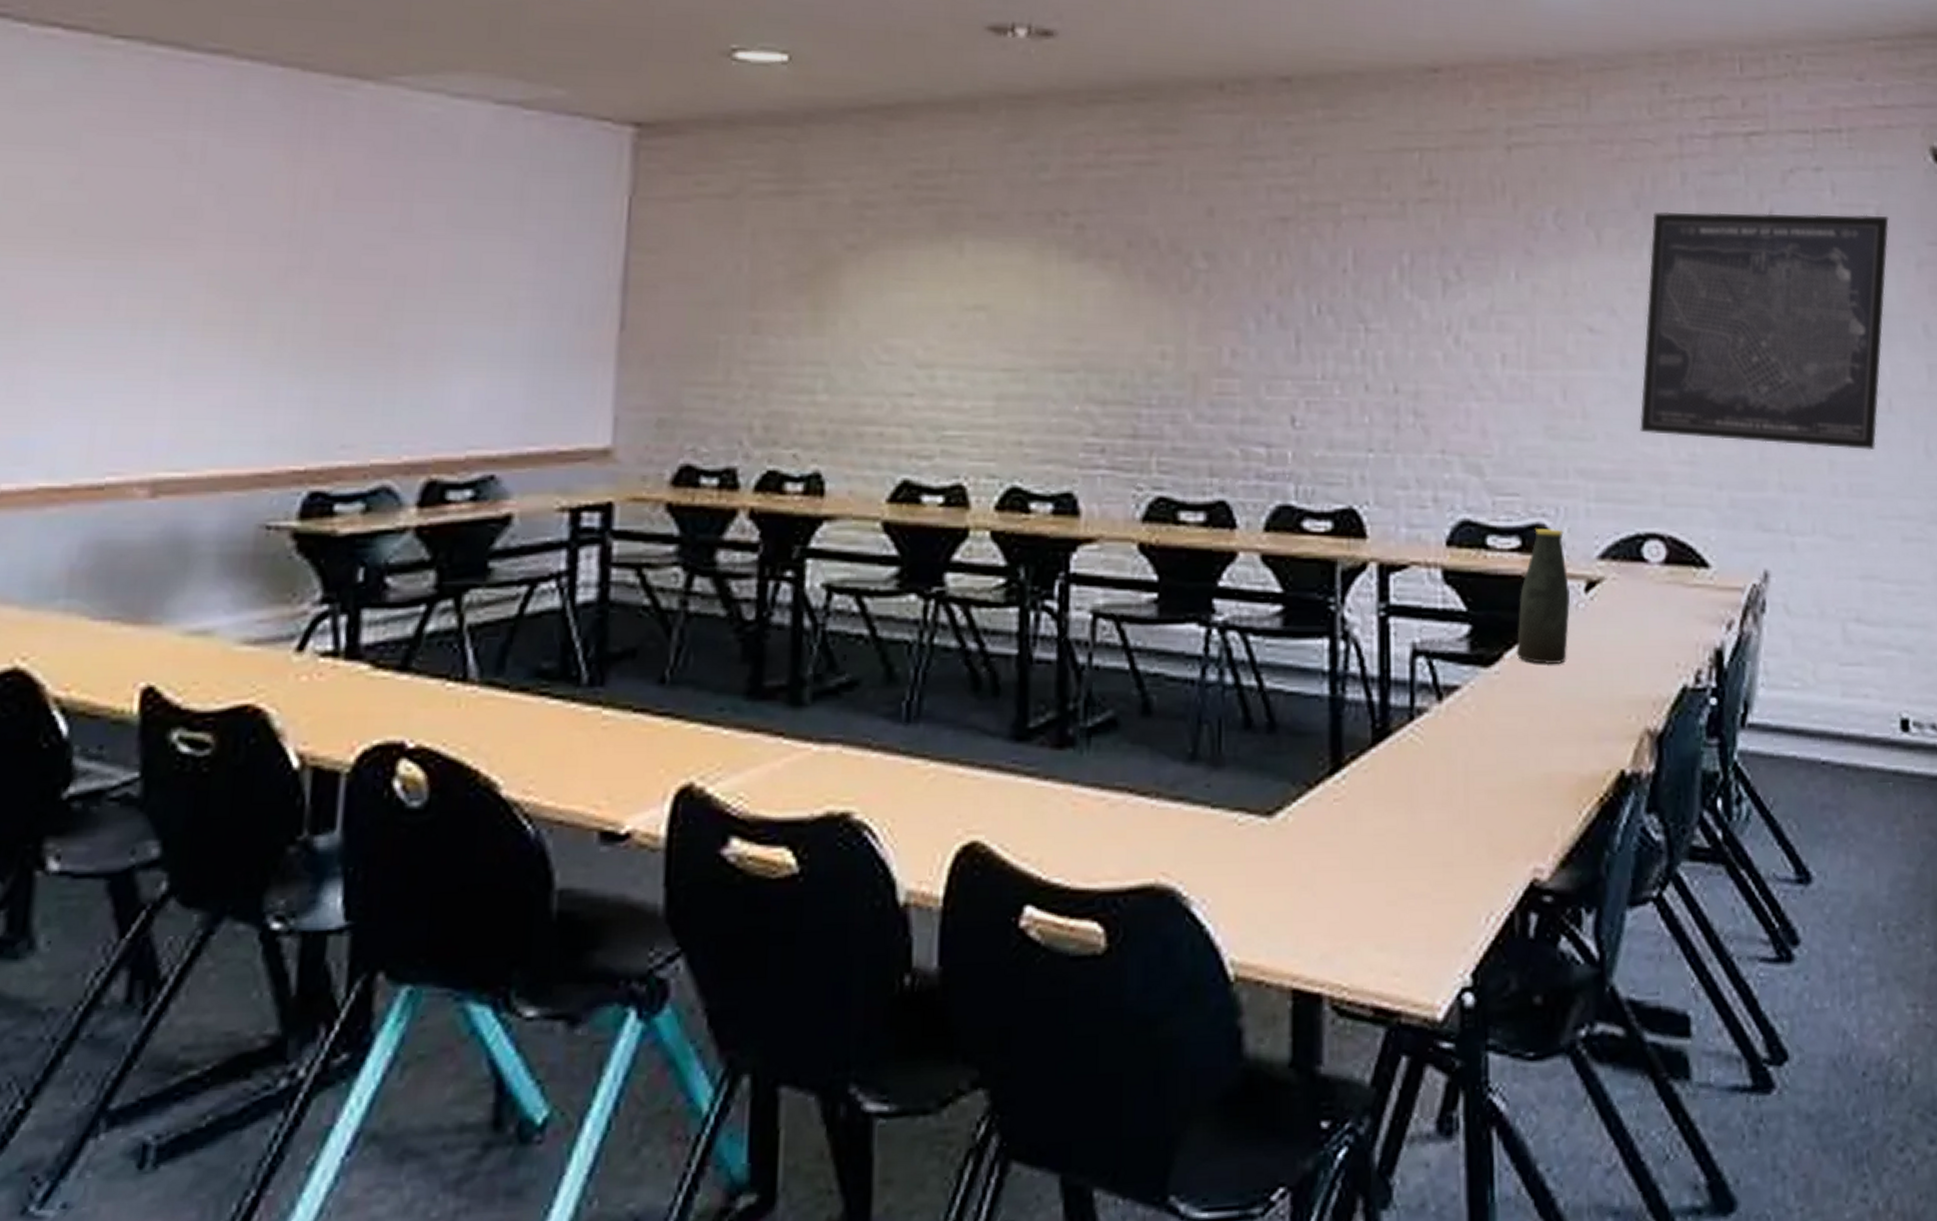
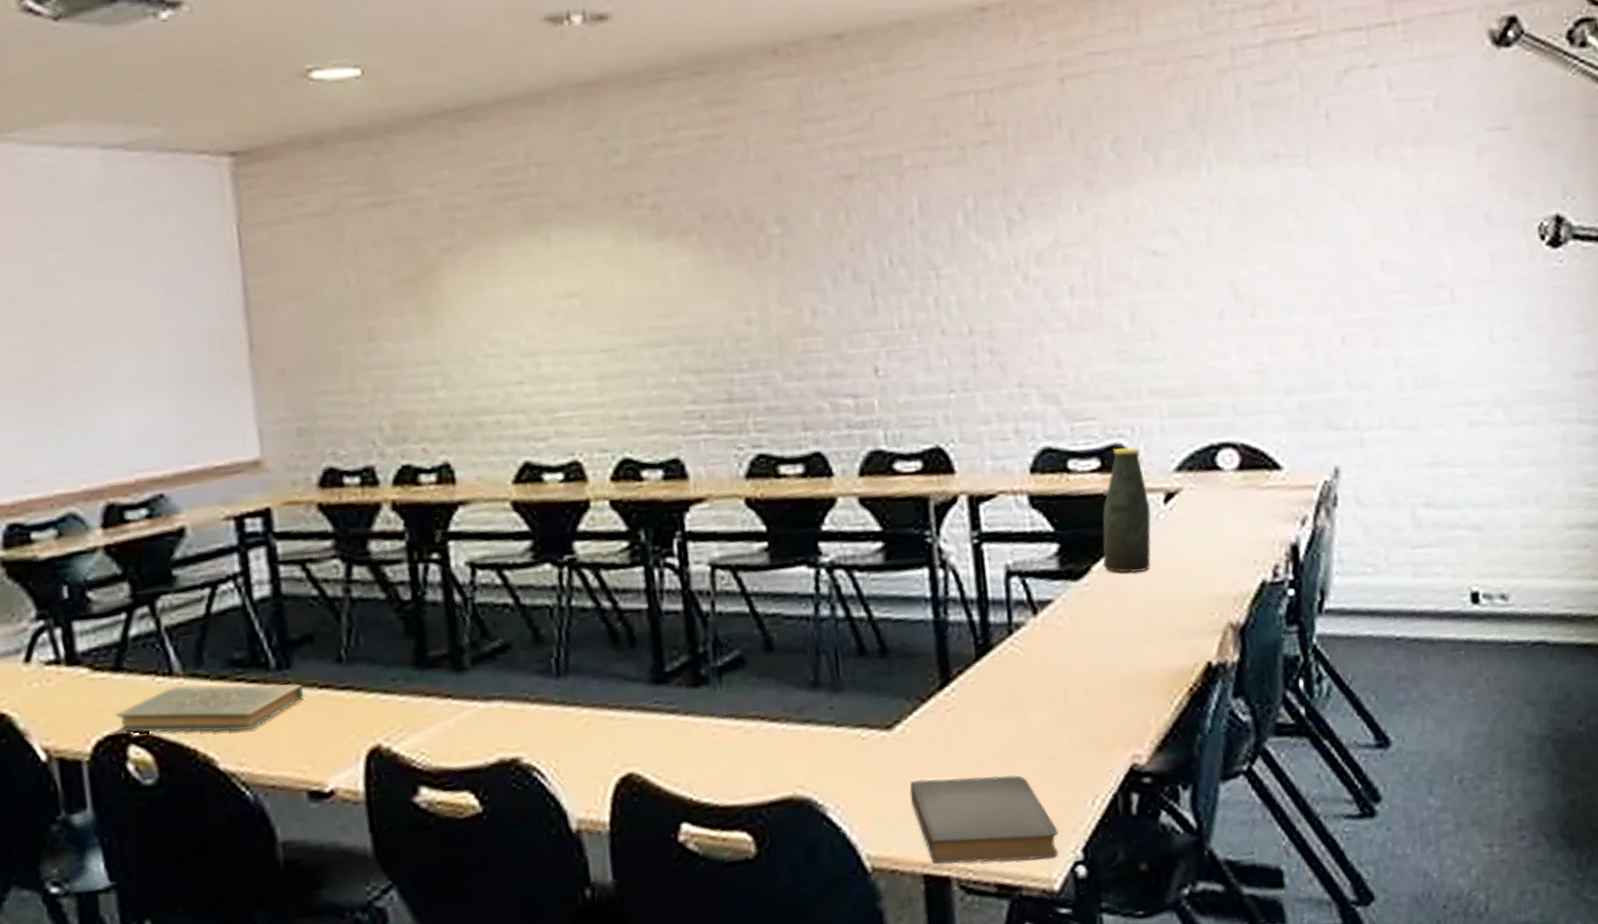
book: none [389,693,614,754] -> present [115,683,303,734]
book: none [1285,877,1447,982] -> present [909,775,1059,865]
wall art: present [1640,211,1889,451] -> none [1207,106,1448,349]

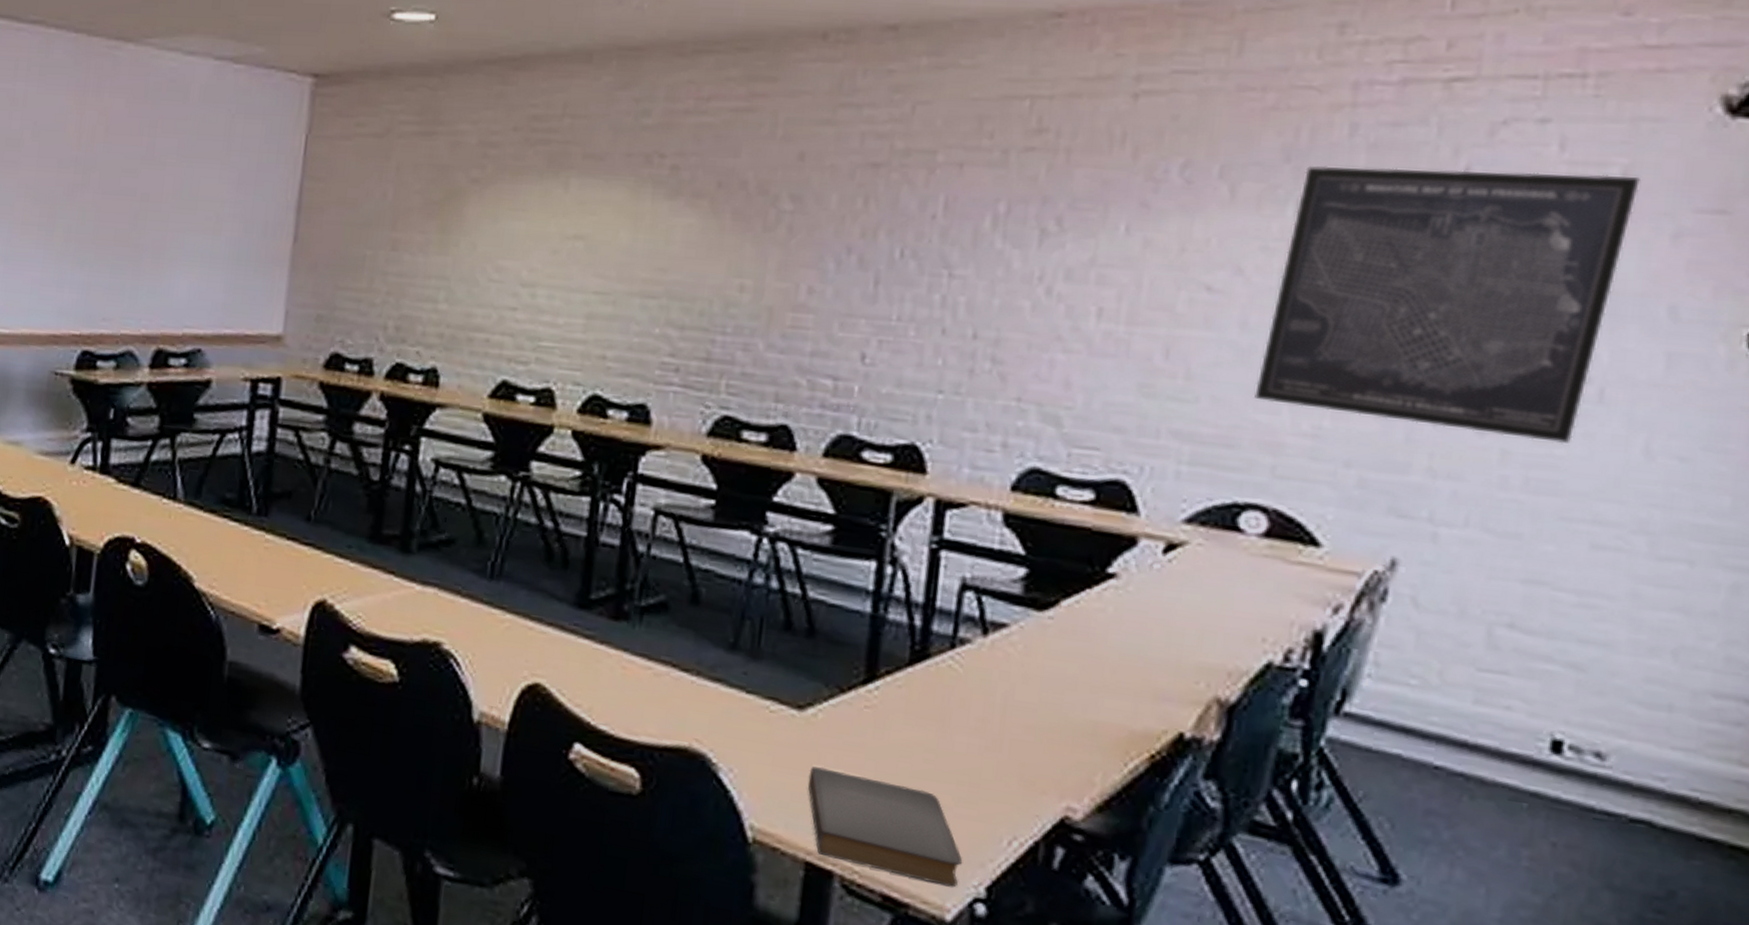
book: present [115,683,303,734] -> none [125,508,274,560]
bottle: present [1103,447,1152,574] -> none [1075,485,1146,620]
wall art: none [1207,106,1448,349] -> present [1254,166,1640,444]

